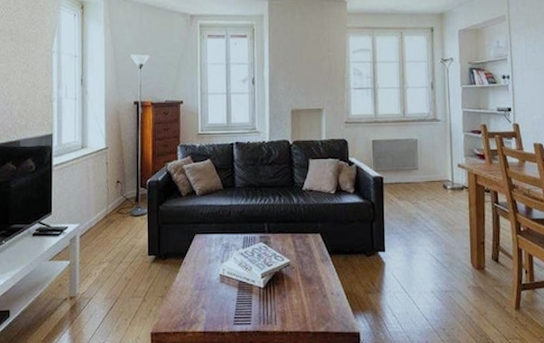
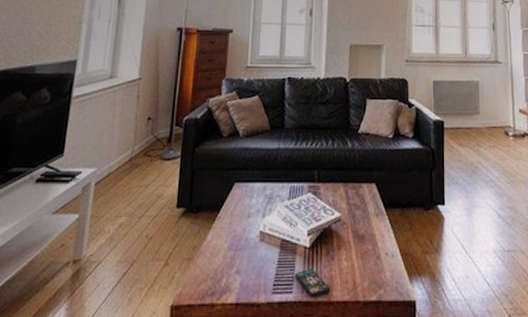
smartphone: none [252,305,284,329] -> present [294,269,331,298]

